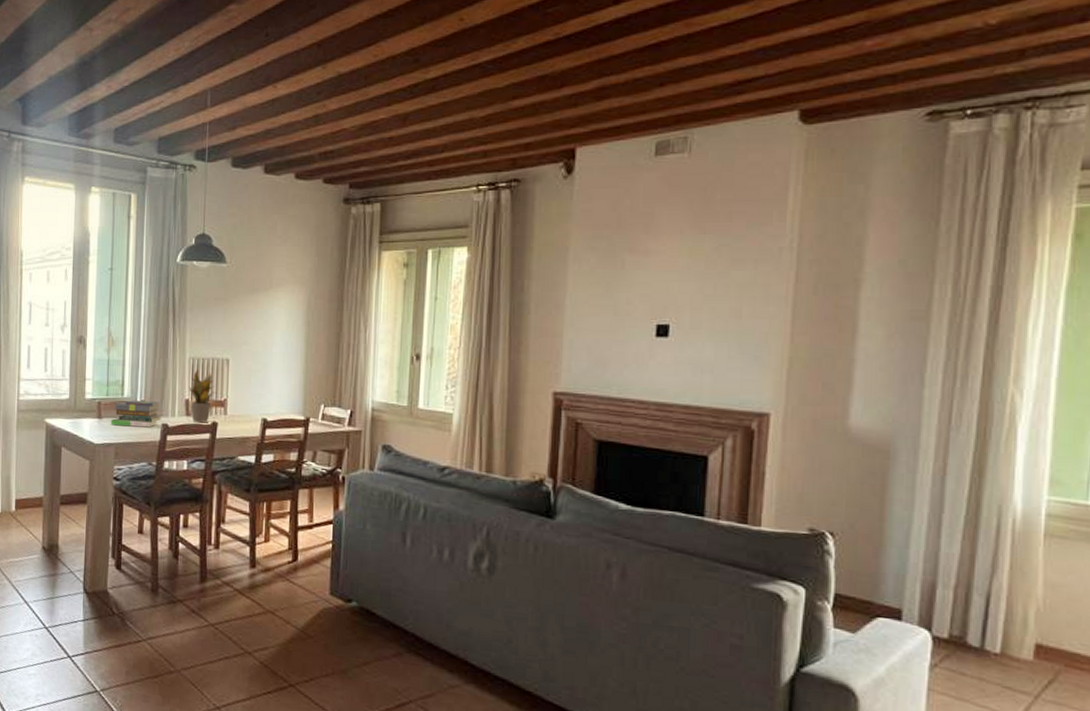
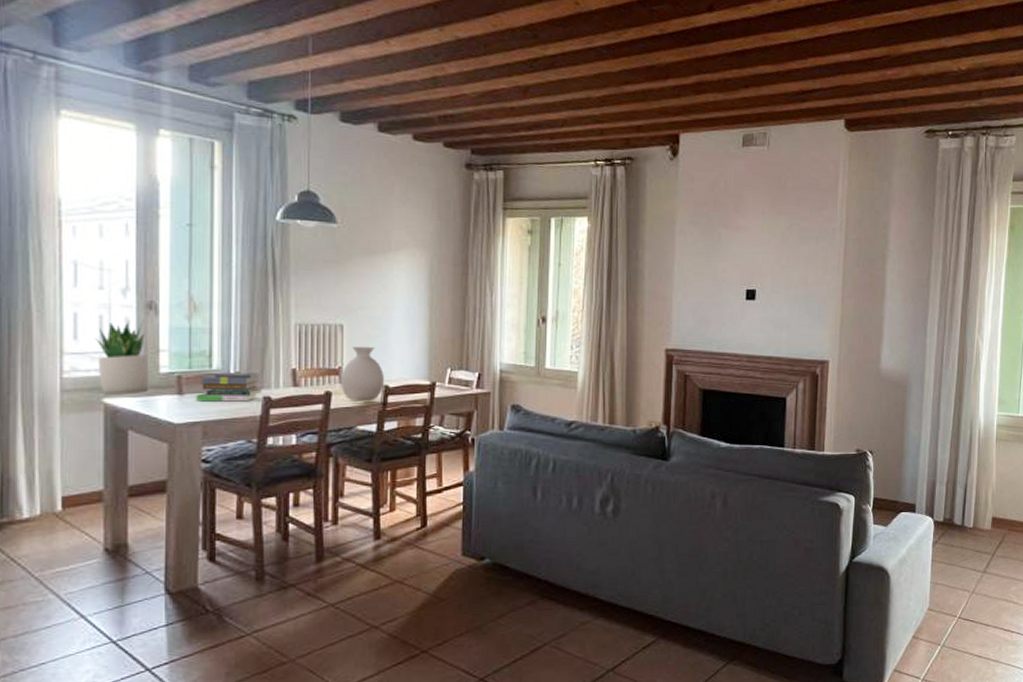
planter: none [41,351,78,417] -> present [94,319,149,396]
potted plant: present [189,369,218,423] -> none [296,335,331,393]
vase: none [226,379,264,434] -> present [341,346,385,402]

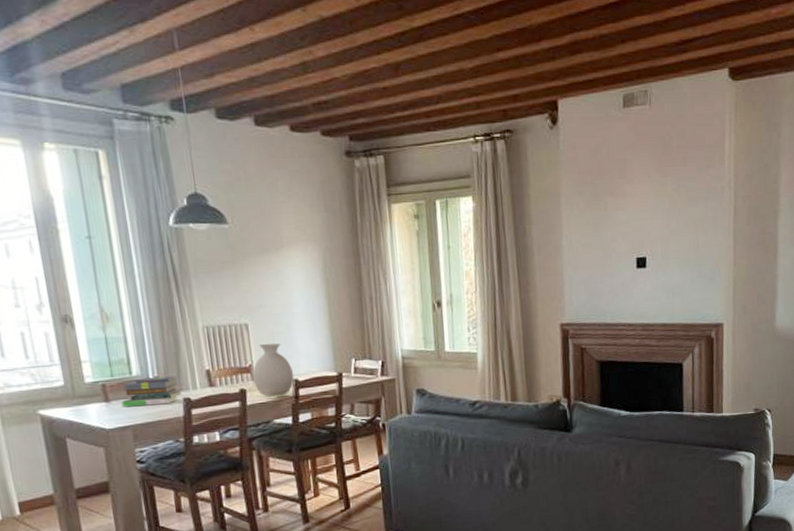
planter: present [94,319,149,396] -> none [20,333,78,408]

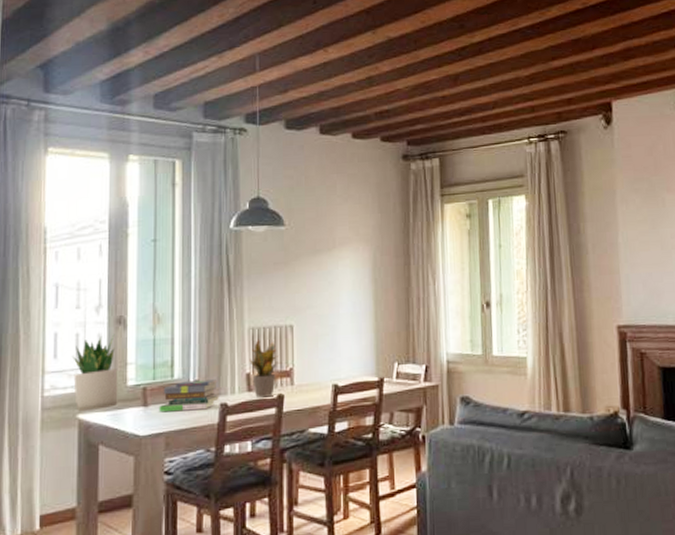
planter: none [20,333,78,408] -> present [71,334,118,412]
potted plant: none [207,337,242,393] -> present [249,339,283,398]
vase: present [252,343,294,397] -> none [293,345,334,403]

